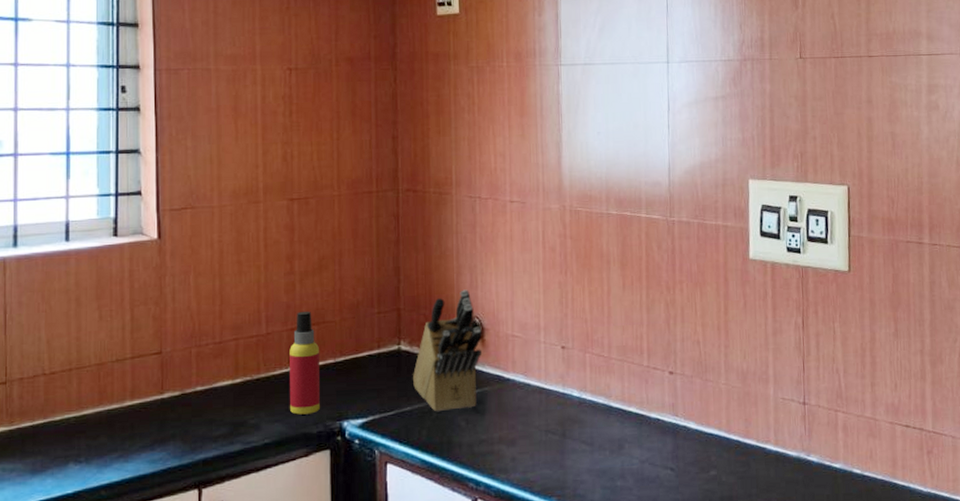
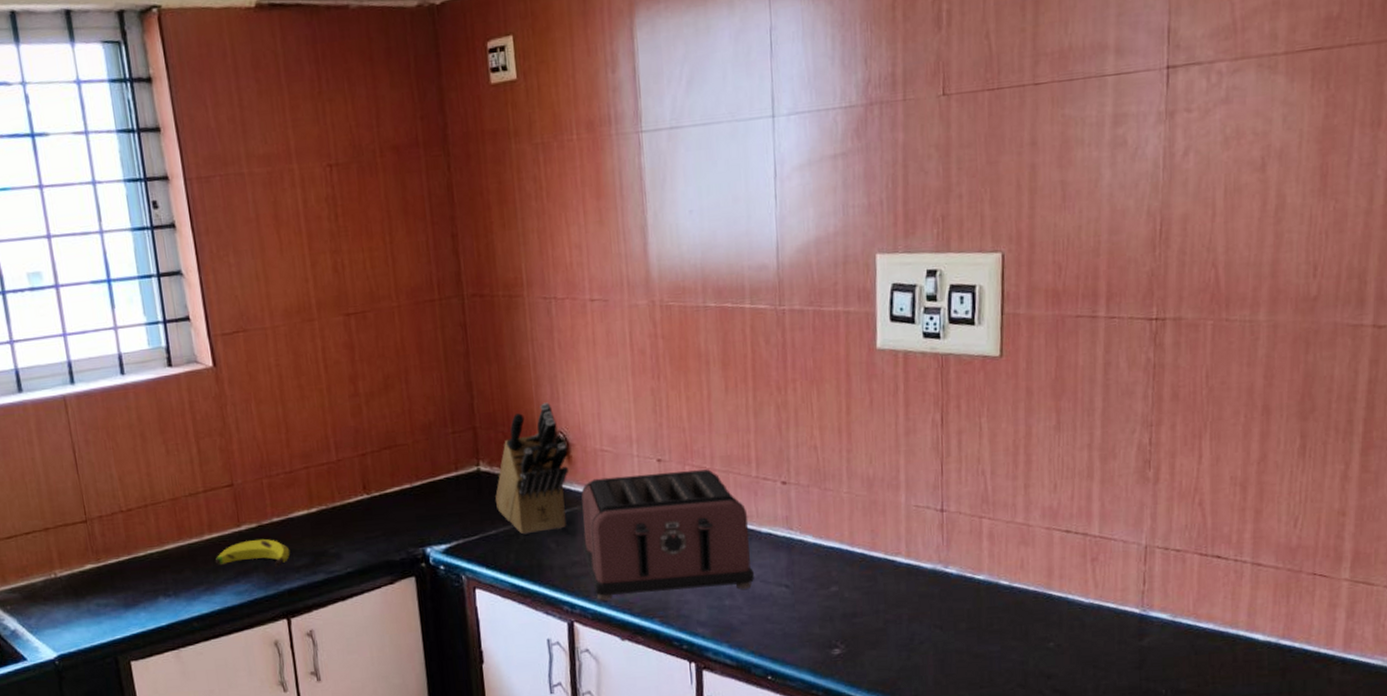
banana: none [132,407,210,438] -> present [215,539,291,569]
spray bottle: present [290,311,320,415] -> none [363,434,401,543]
toaster: none [490,357,643,479] -> present [581,469,754,601]

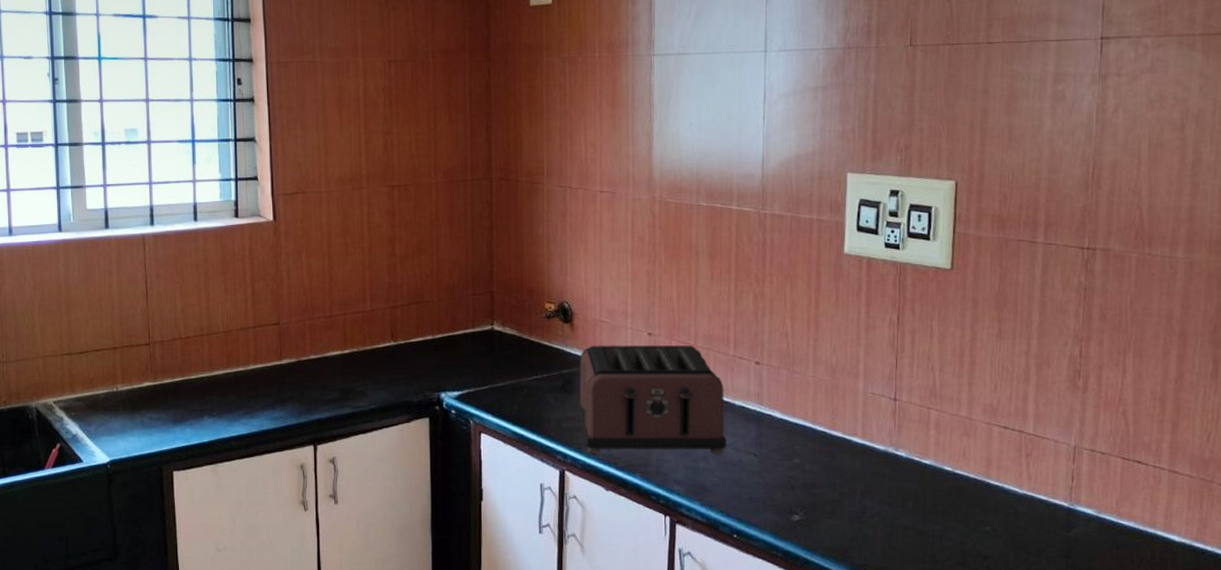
banana: present [215,539,291,569] -> none [256,372,323,400]
knife block: present [495,402,568,535] -> none [504,275,571,389]

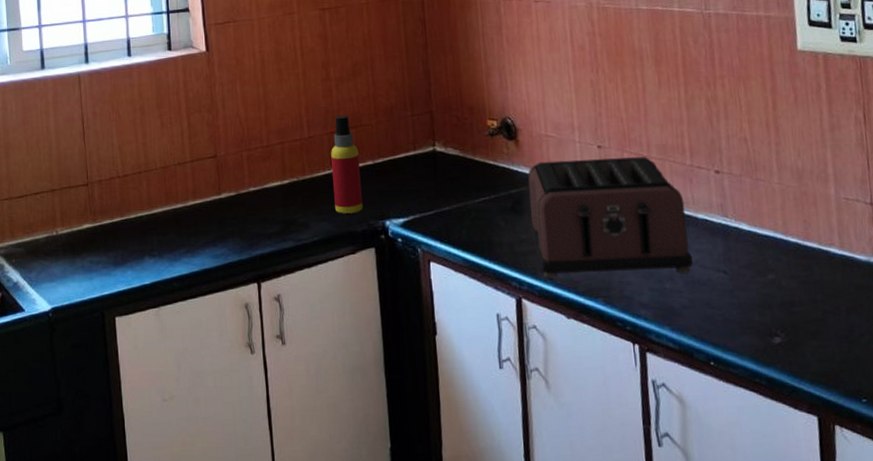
spray bottle: none [392,290,420,385] -> present [331,115,363,214]

